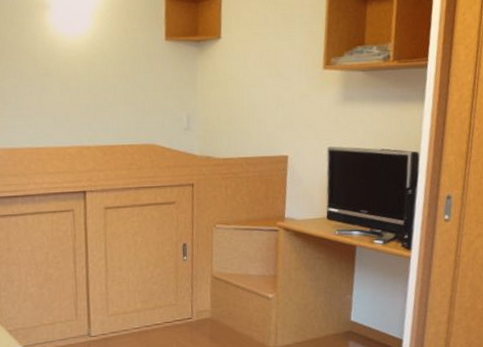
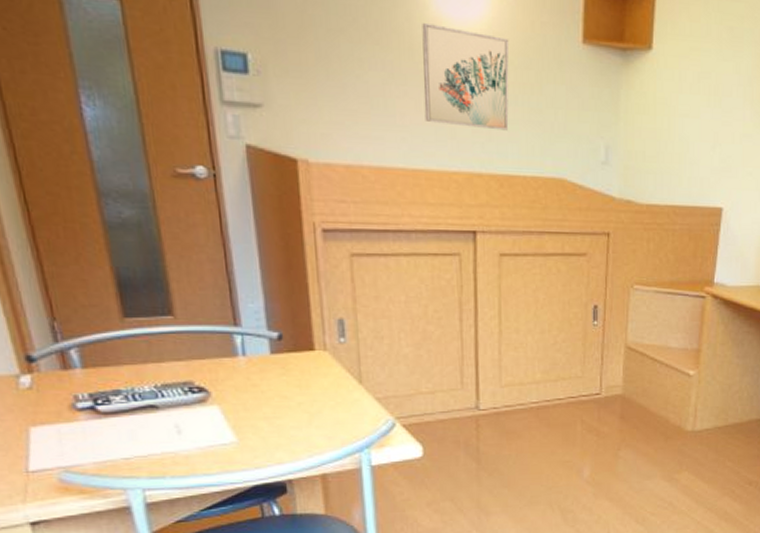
wall art: none [43,40,110,112] -> present [422,23,509,131]

